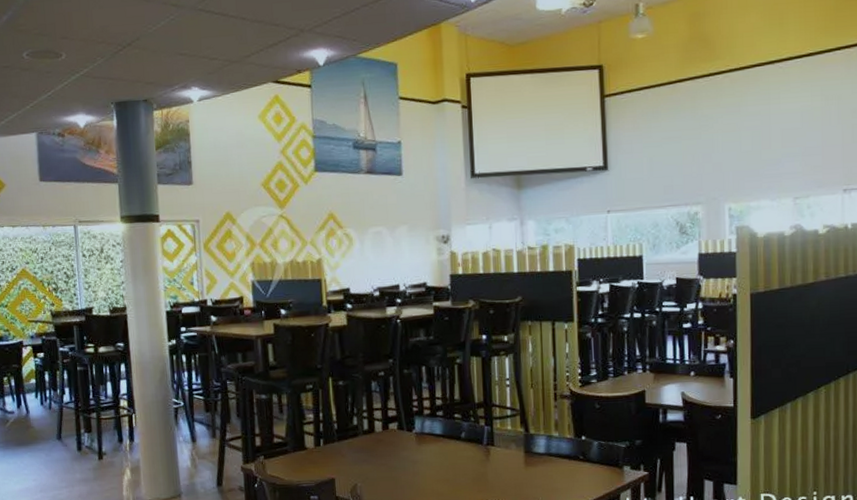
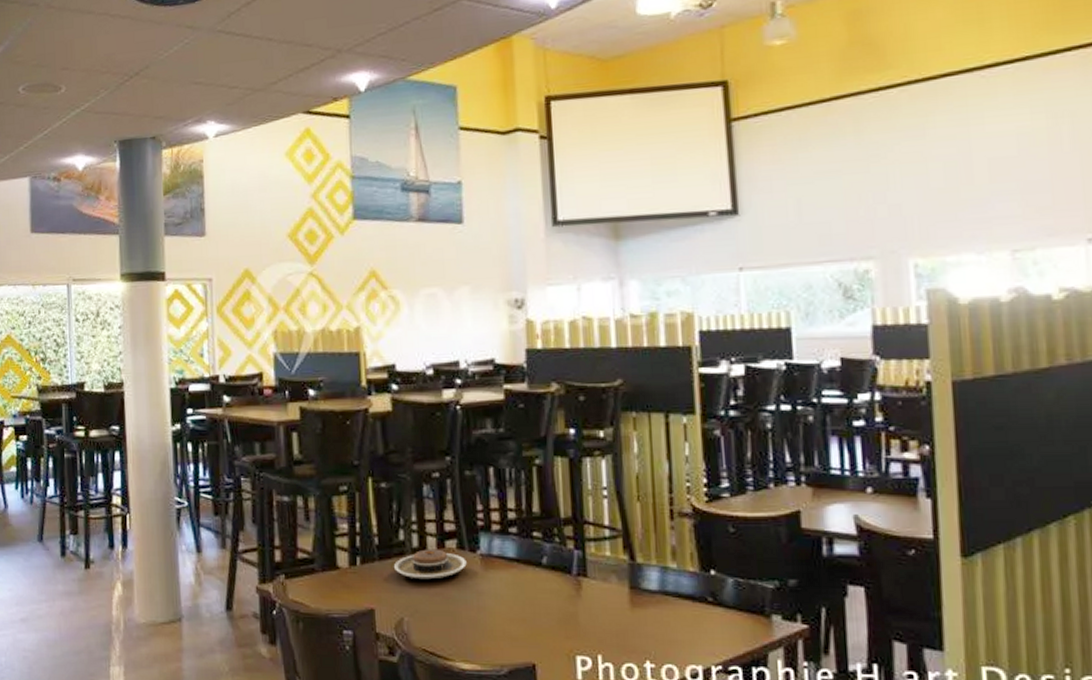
plate: none [350,430,405,454] -> present [394,549,467,580]

